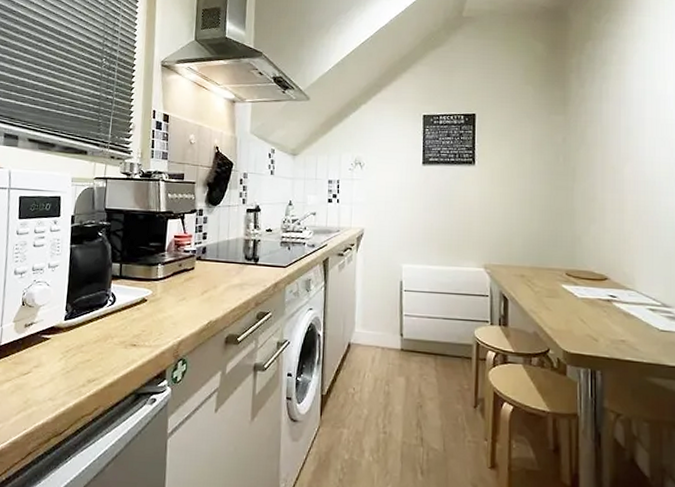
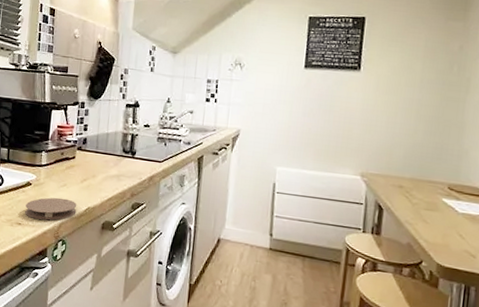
coaster: none [140,313,198,339] -> present [25,197,77,220]

